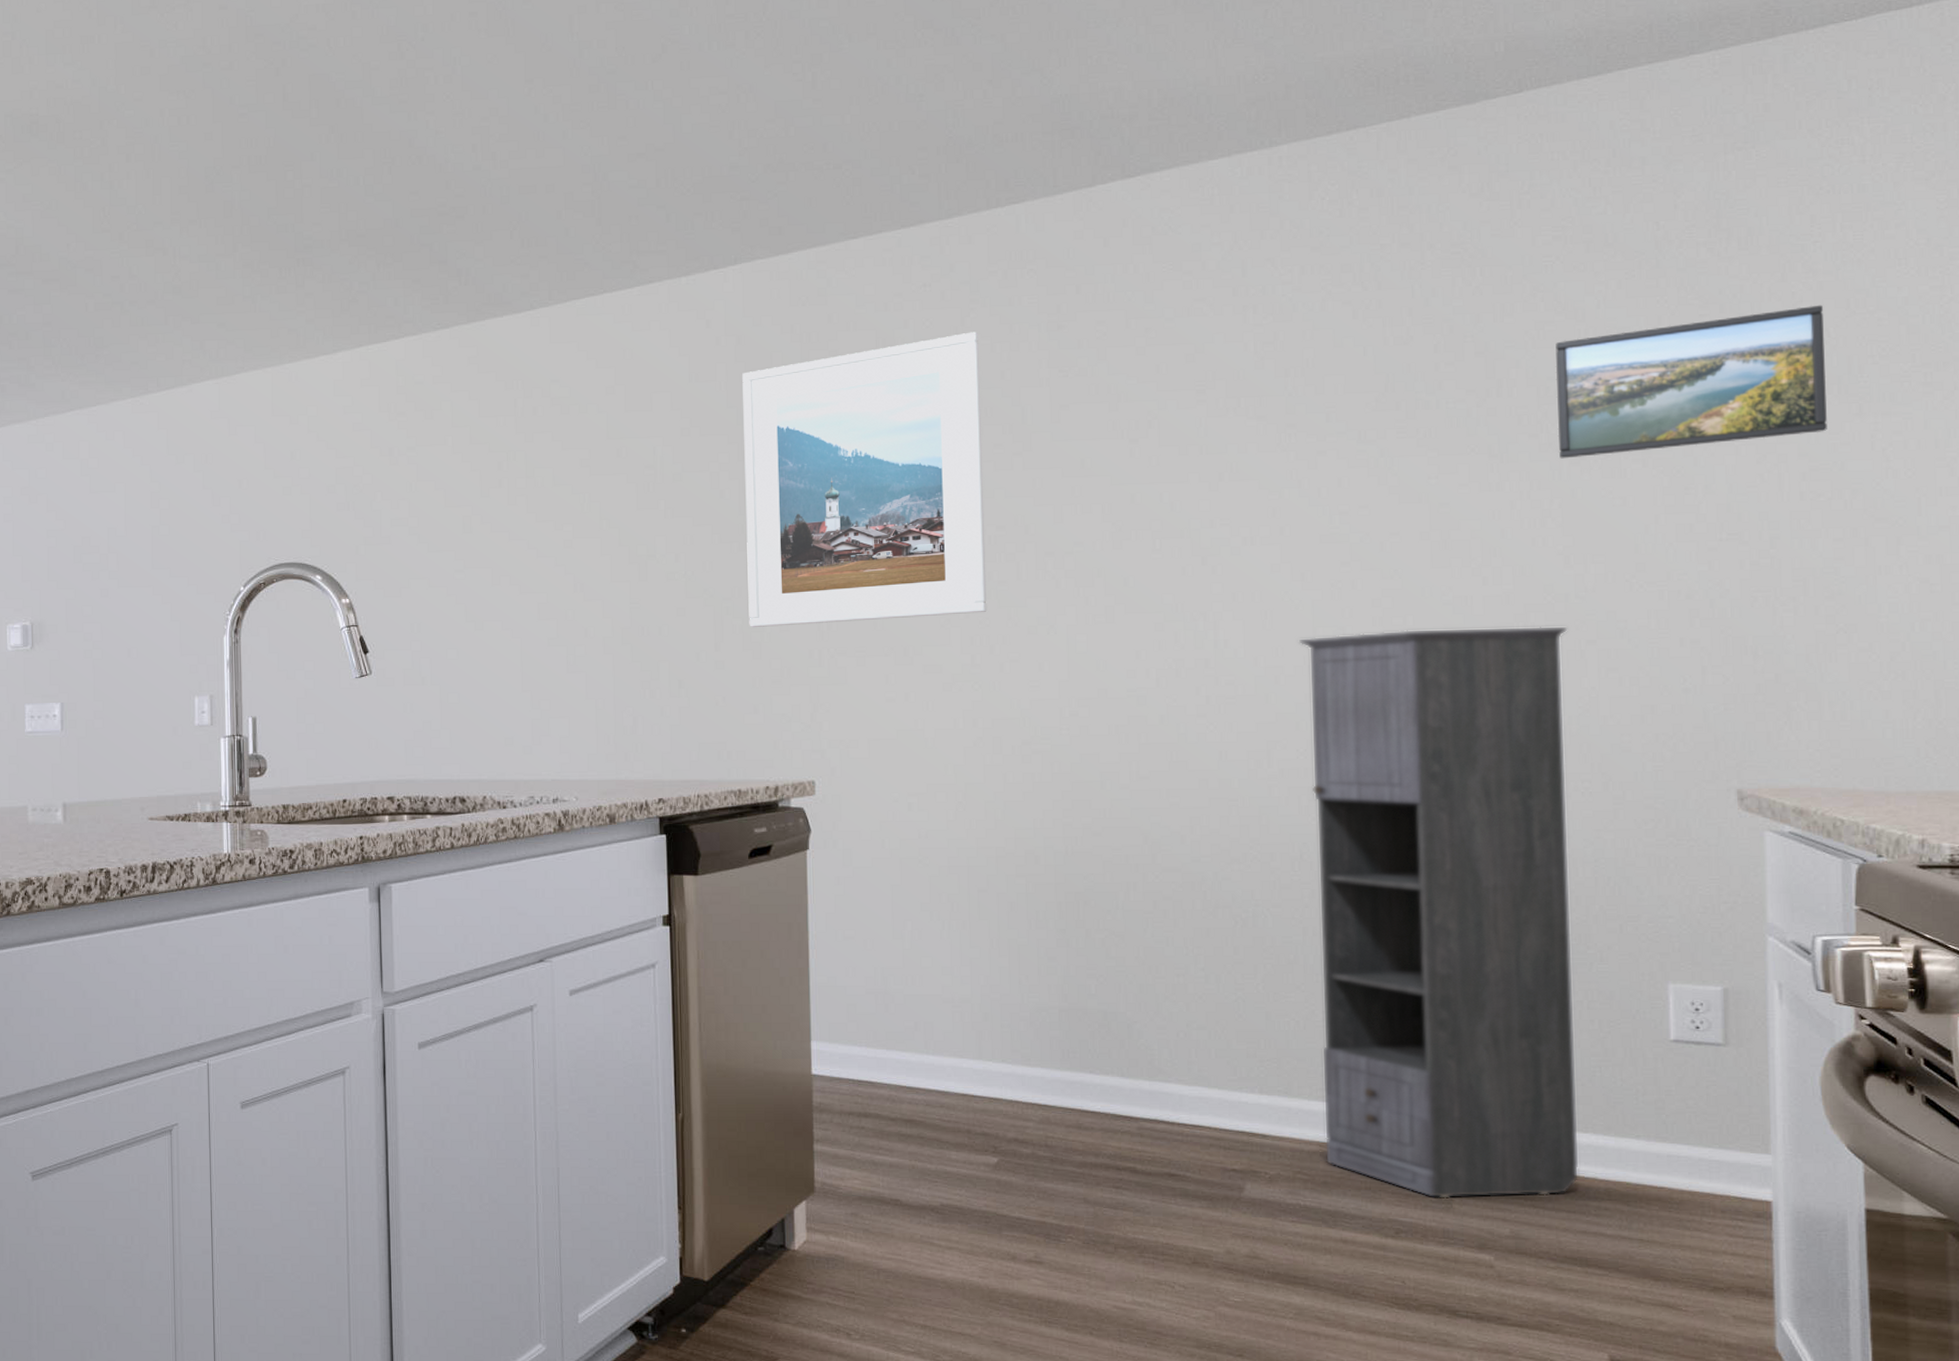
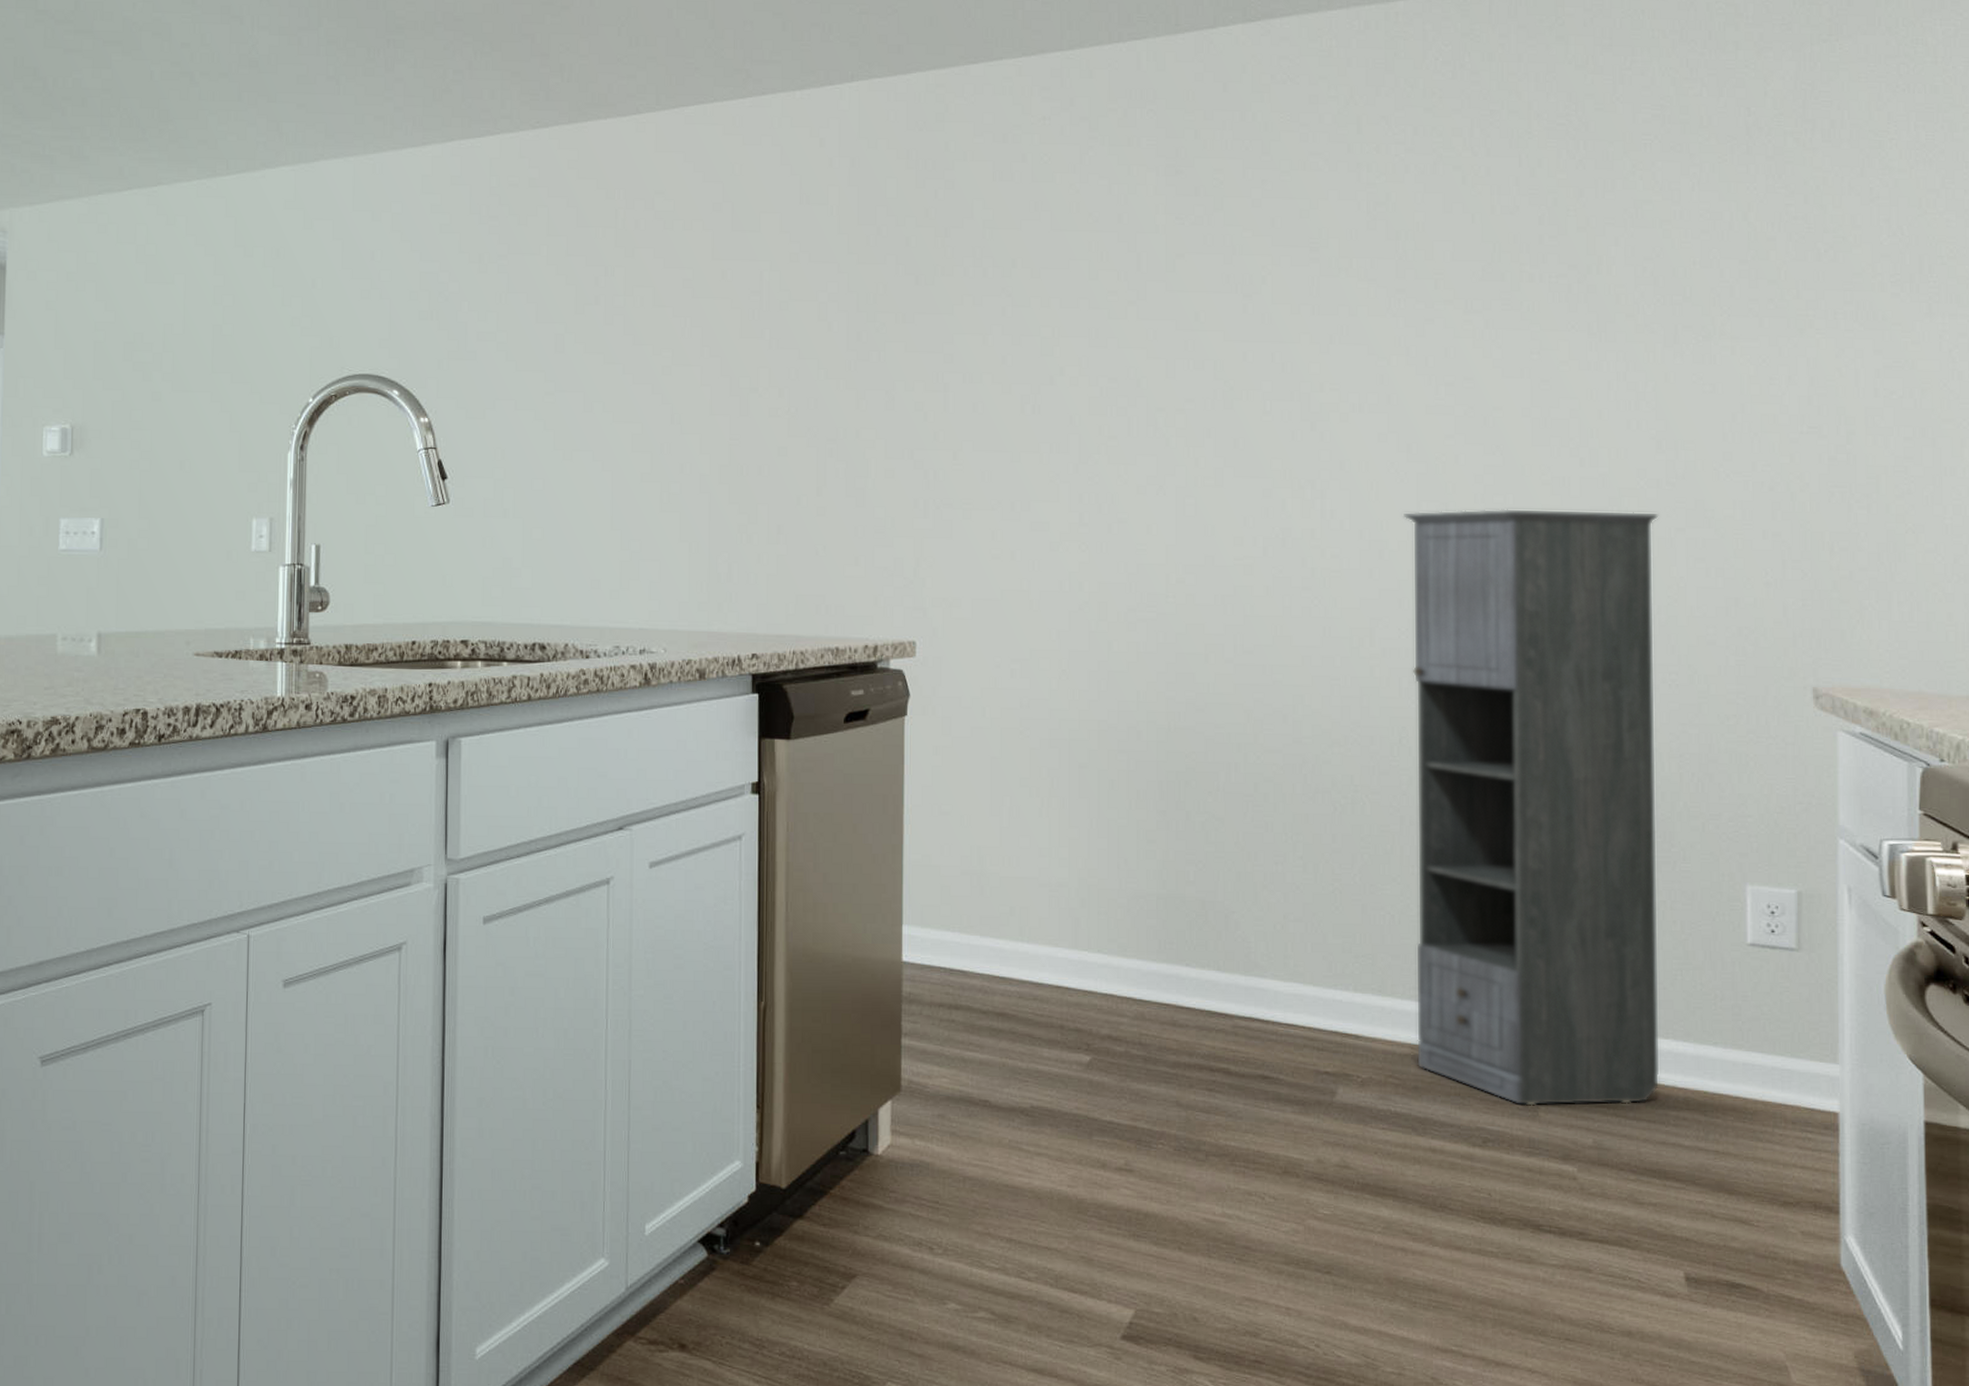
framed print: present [742,332,987,627] -> none [853,171,1097,473]
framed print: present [1555,305,1827,459] -> none [1652,202,1900,341]

